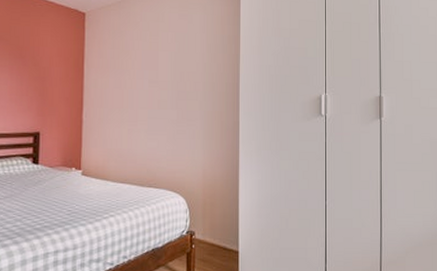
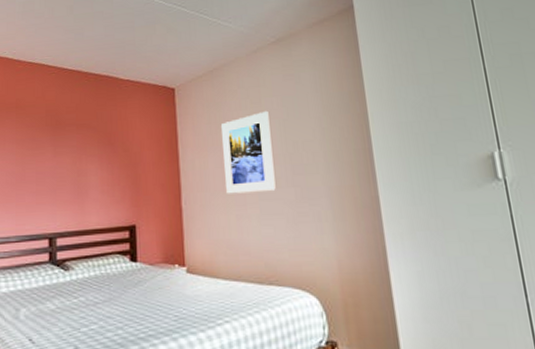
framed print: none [121,43,164,112] -> present [220,110,276,194]

